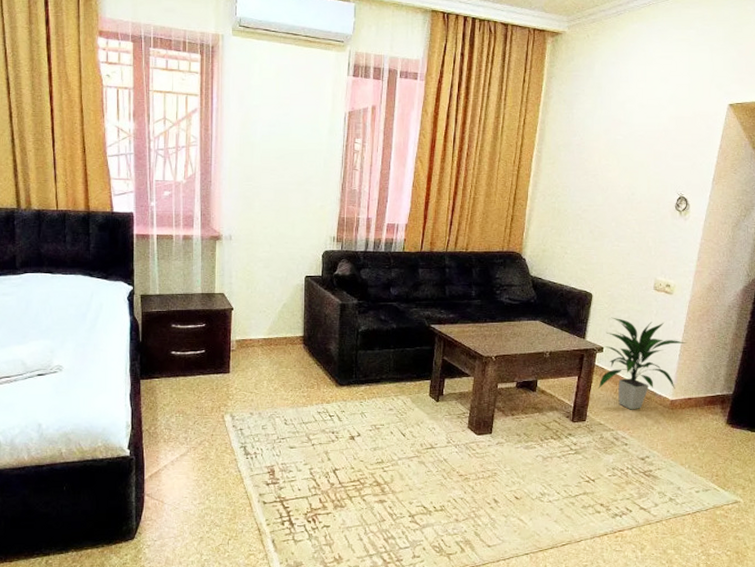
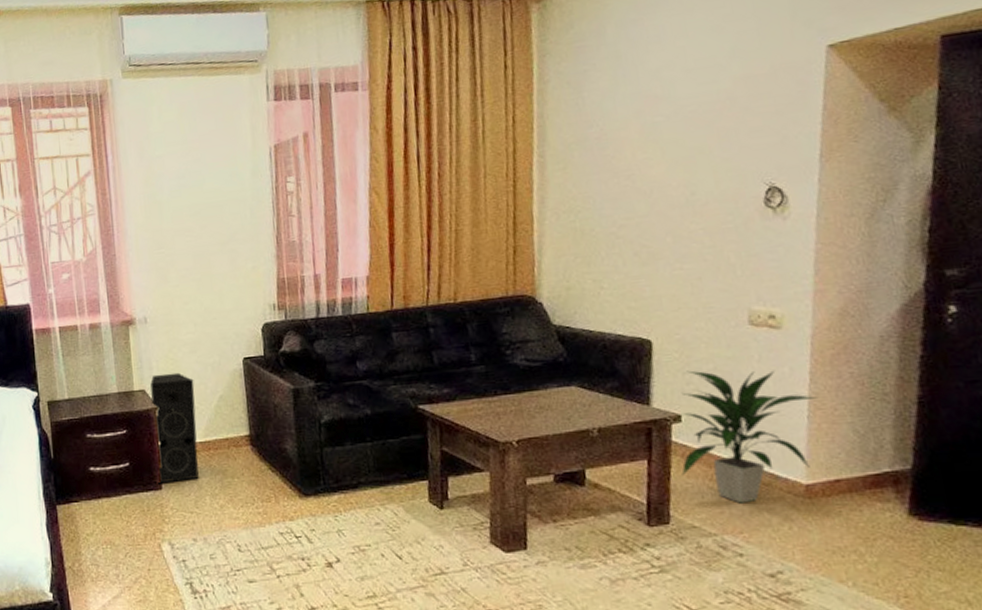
speaker: none [227,282,265,369] -> present [150,372,199,484]

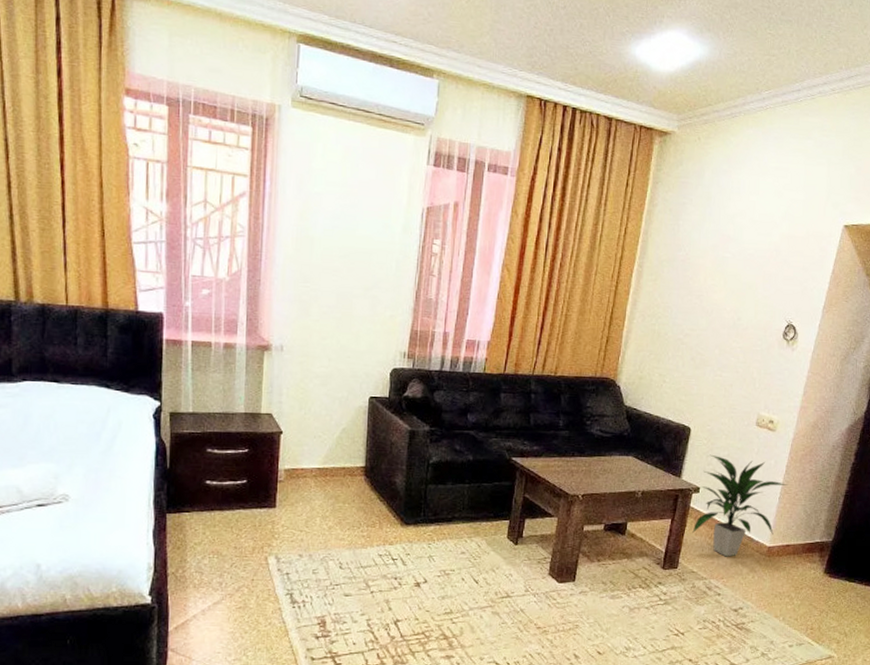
speaker: present [150,372,199,484] -> none [273,401,321,503]

